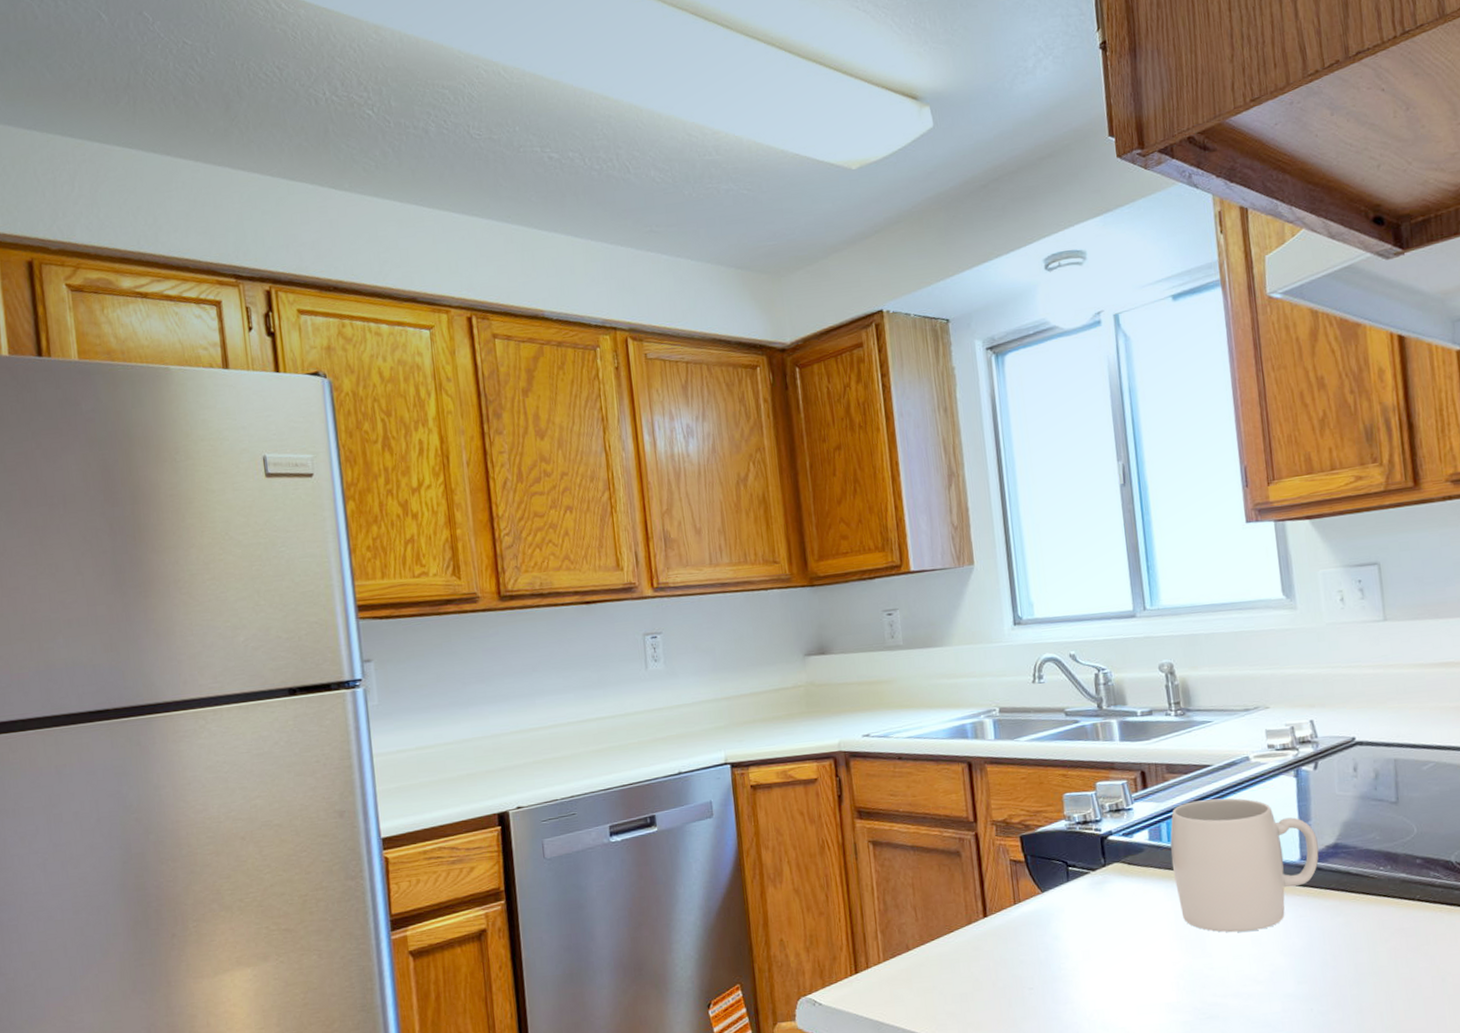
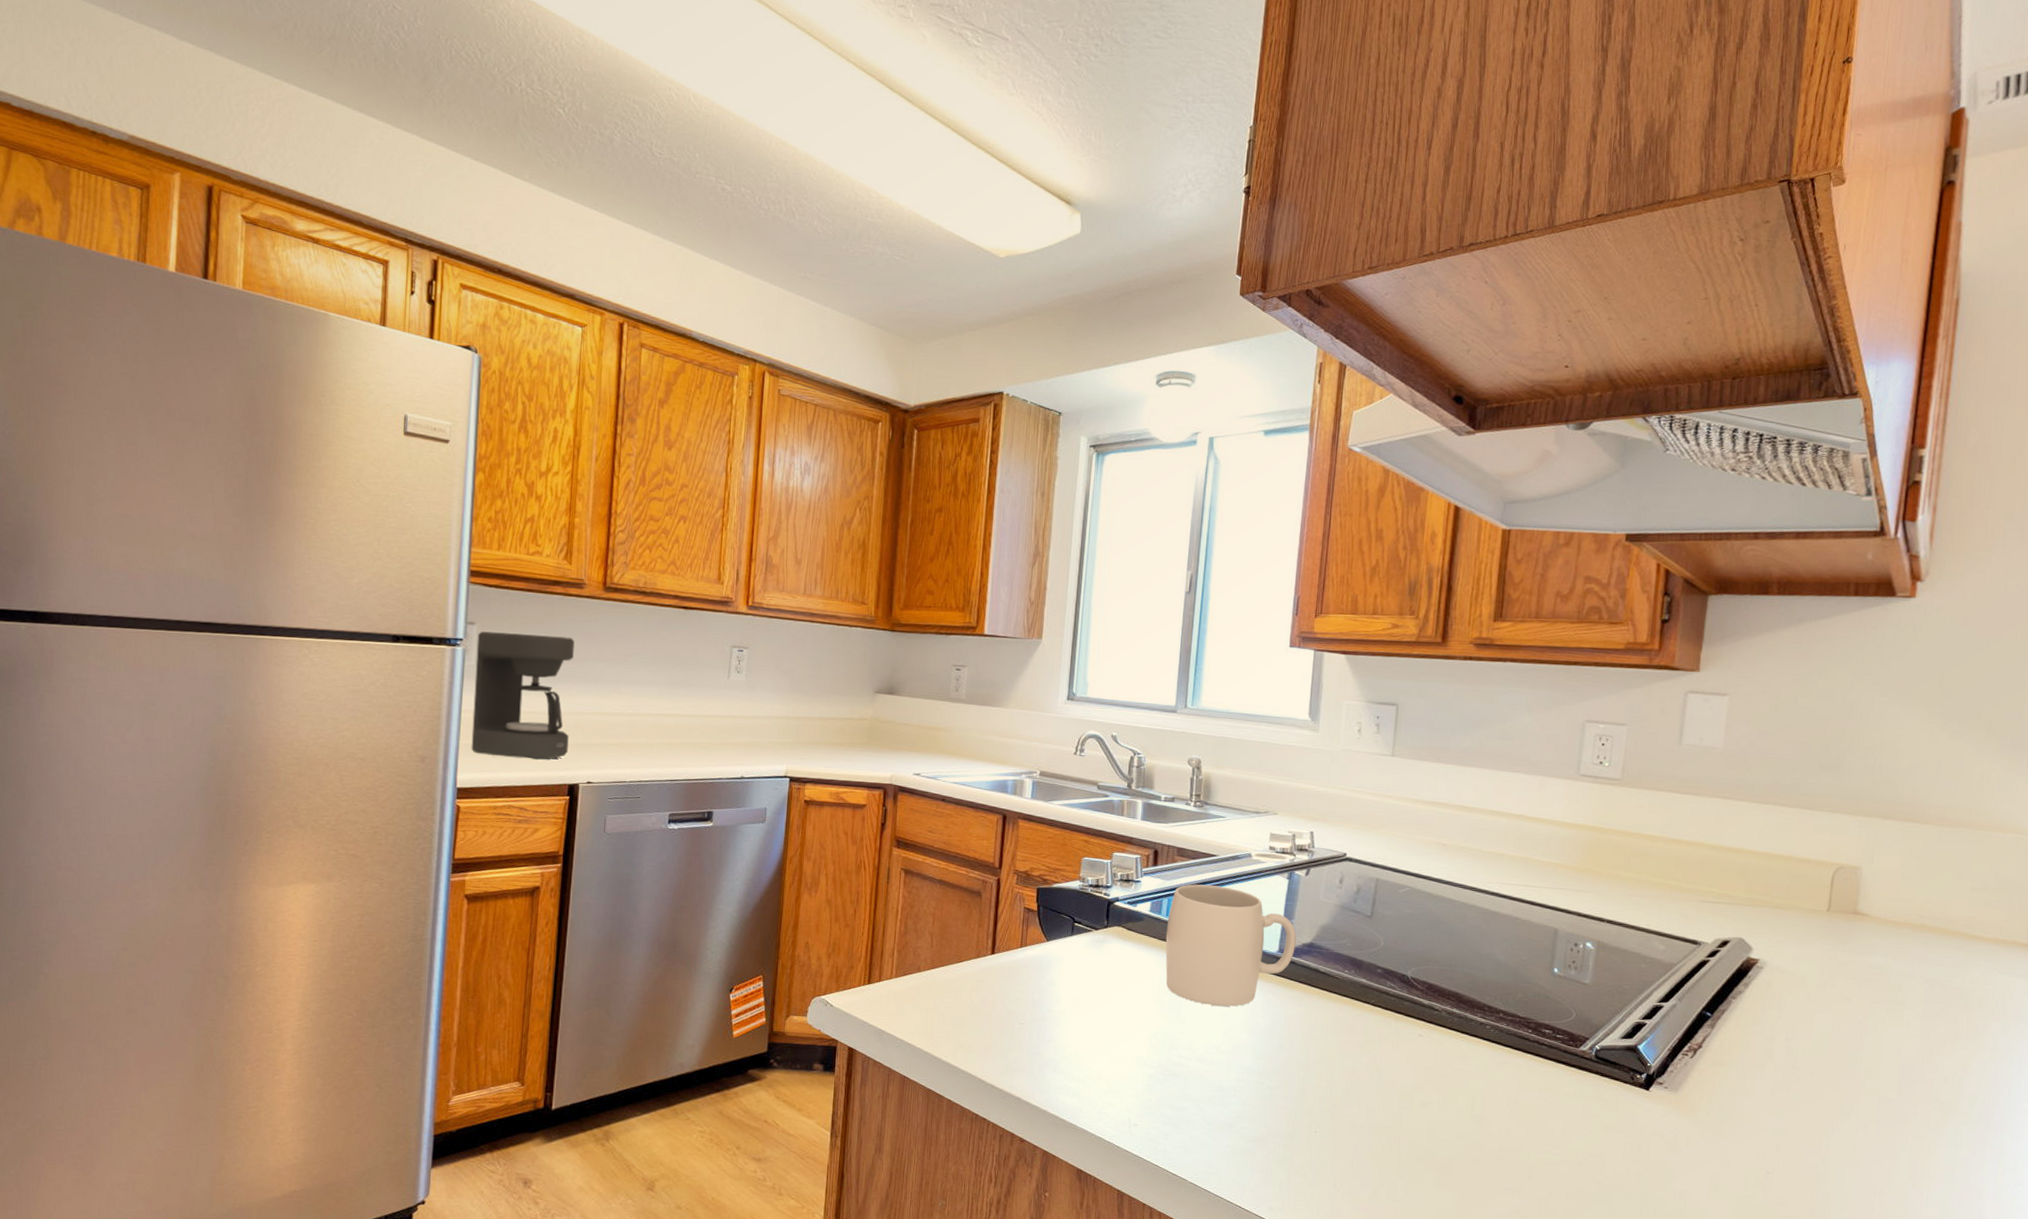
coffee maker: none [376,656,491,799] -> present [471,631,575,759]

